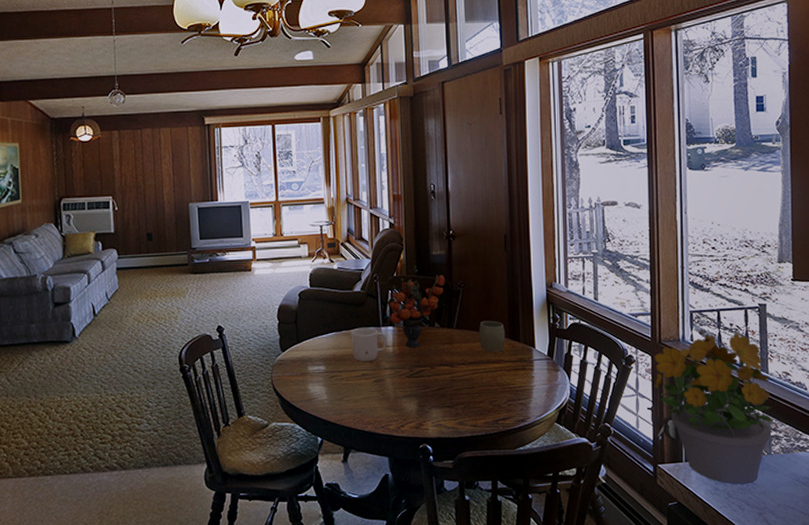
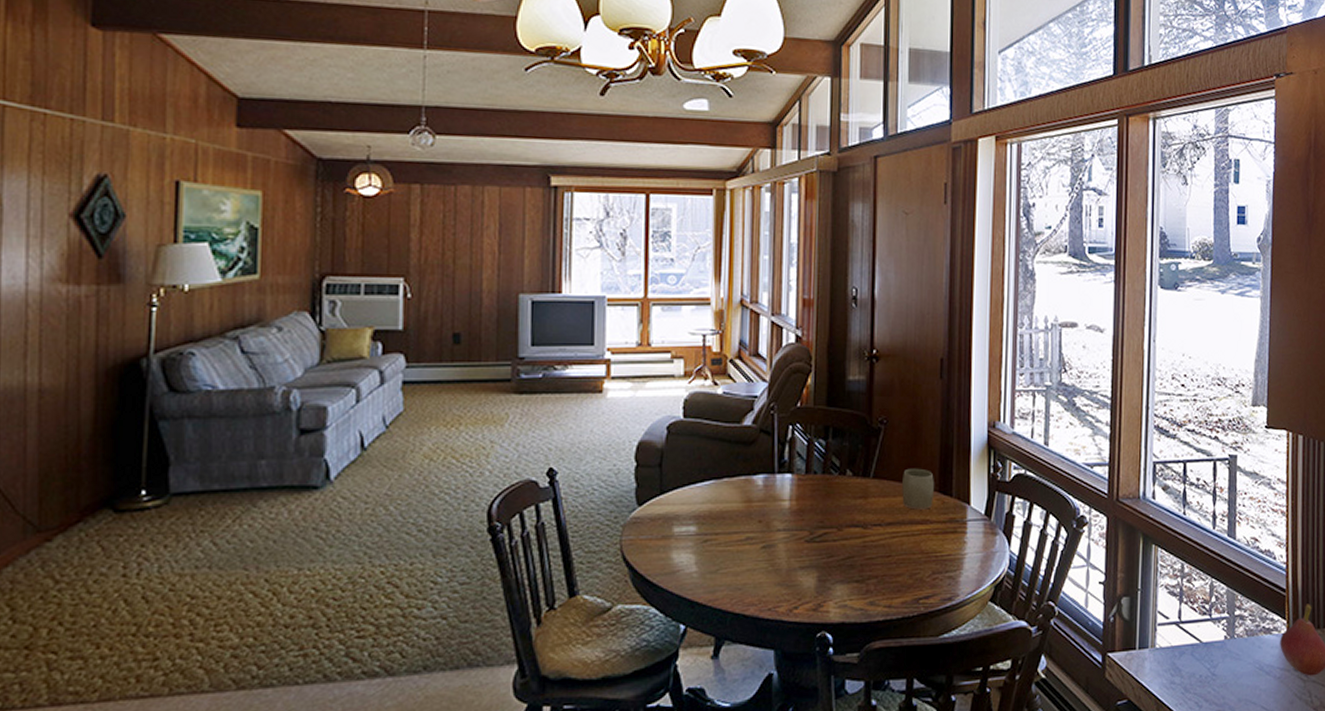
mug: present [351,327,387,362] -> none [734,474,782,520]
bouquet: present [389,266,446,347] -> none [788,394,864,502]
flowerpot: present [654,332,773,485] -> none [1107,488,1238,676]

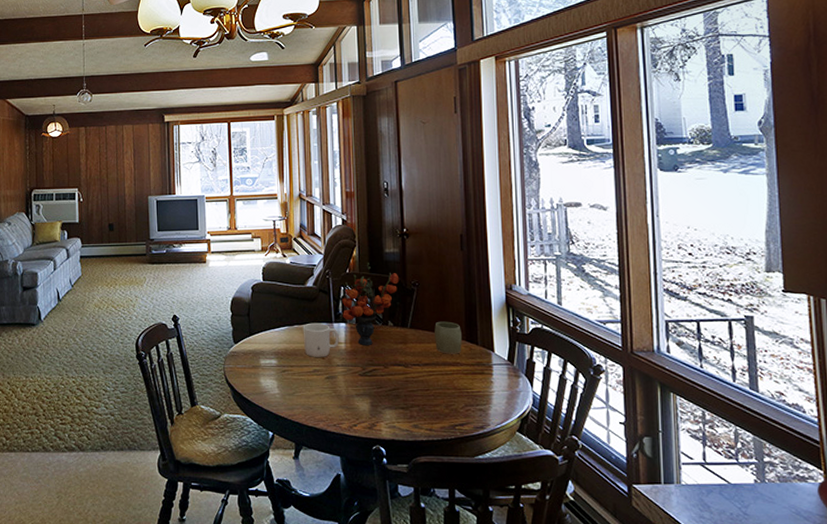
mug: none [734,474,782,520] -> present [303,323,339,357]
bouquet: none [788,394,864,502] -> present [341,263,399,345]

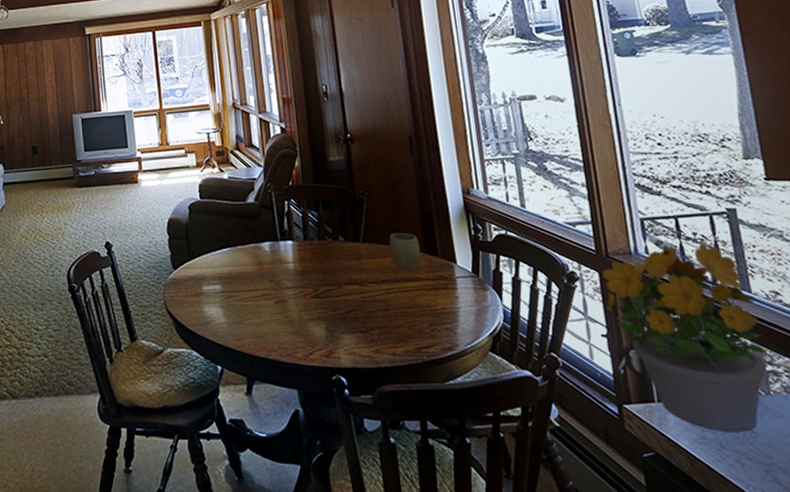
mug: present [303,323,339,357] -> none [246,241,287,280]
bouquet: present [341,263,399,345] -> none [286,173,347,264]
flowerpot: none [626,345,766,514] -> present [602,243,767,433]

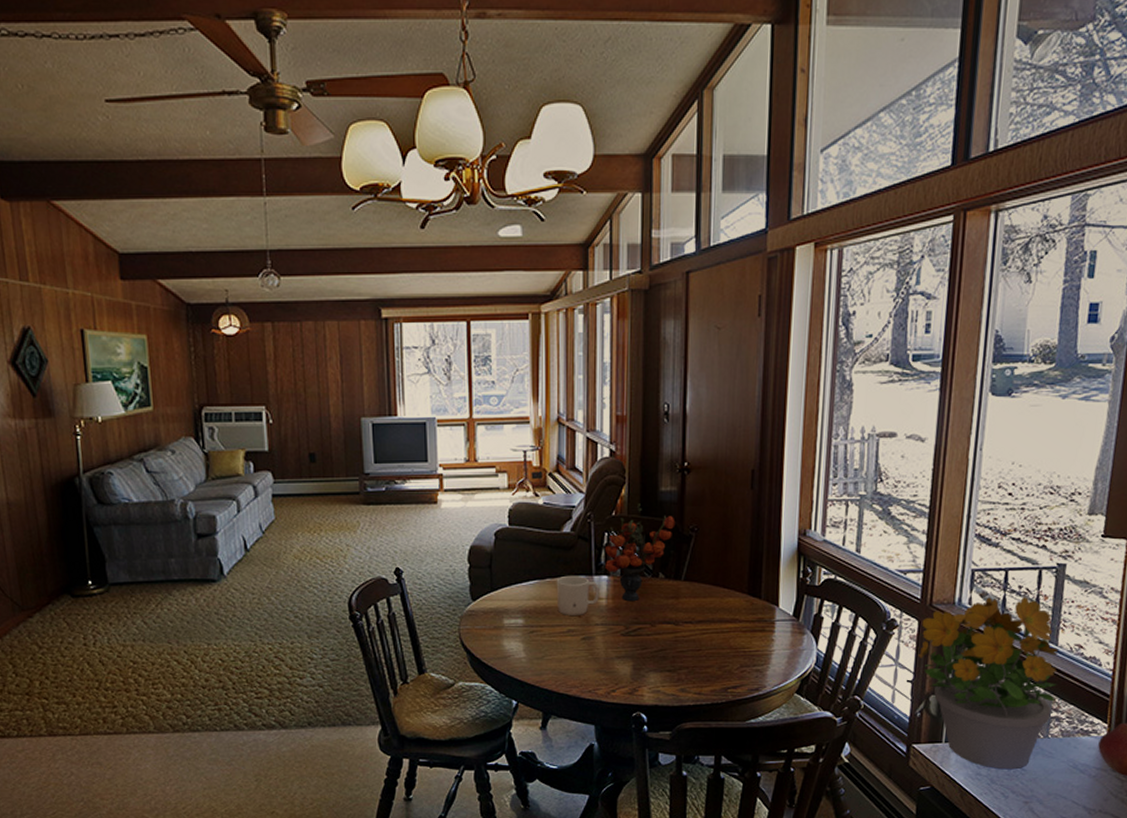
mug: none [246,241,287,280] -> present [556,575,599,615]
bouquet: none [286,173,347,264] -> present [604,504,676,601]
mug: present [389,232,422,269] -> none [712,572,744,610]

